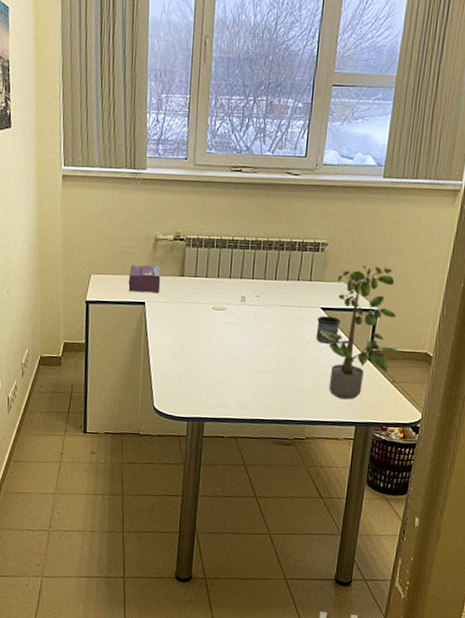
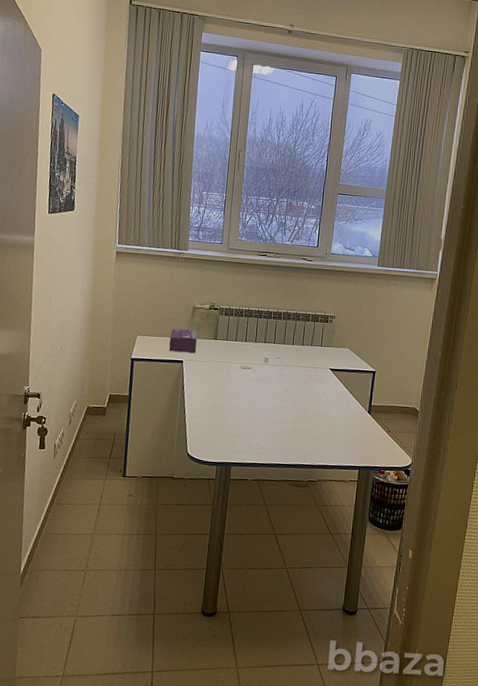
mug: present [316,315,340,344] -> none [326,375,346,399]
potted plant: present [320,265,399,400] -> none [329,335,392,447]

